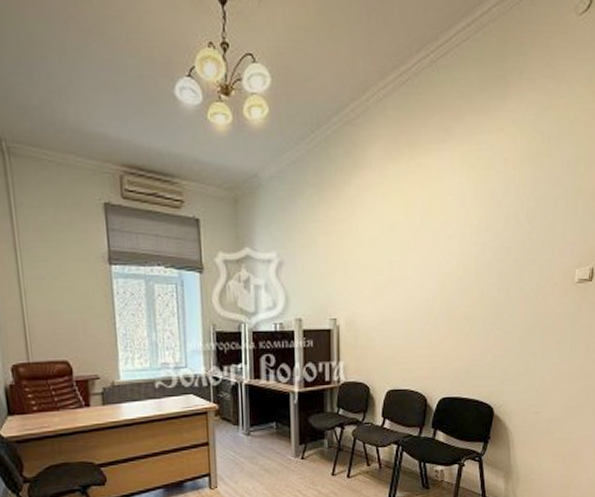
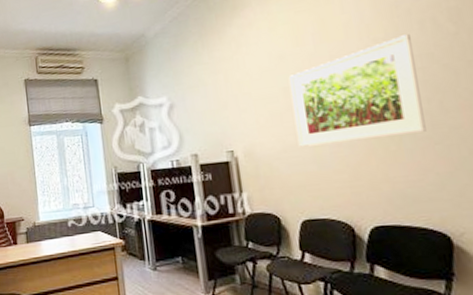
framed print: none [394,226,497,321] -> present [288,34,426,147]

